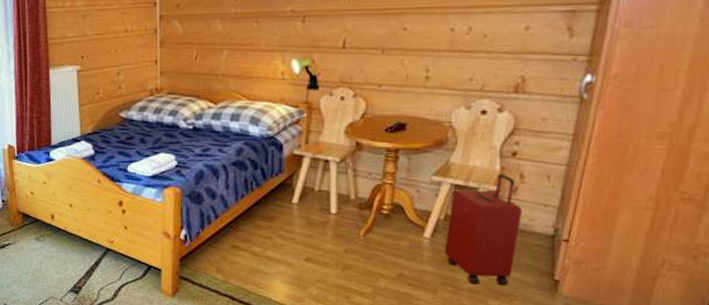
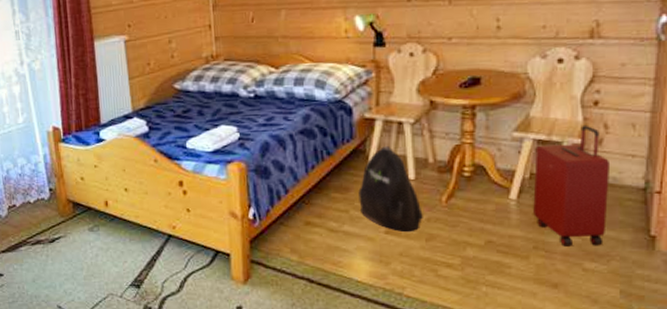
backpack: none [283,182,341,260] -> present [358,146,423,232]

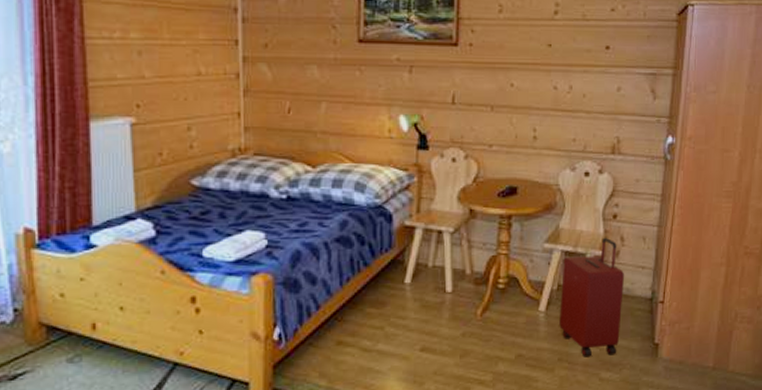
backpack: present [358,146,423,232] -> none [395,256,458,348]

